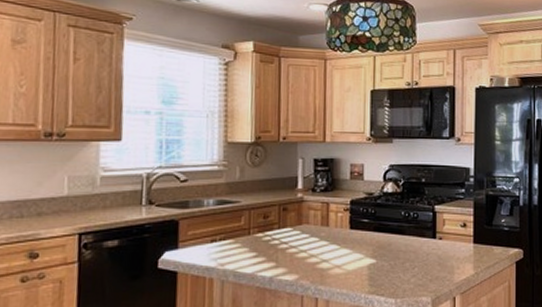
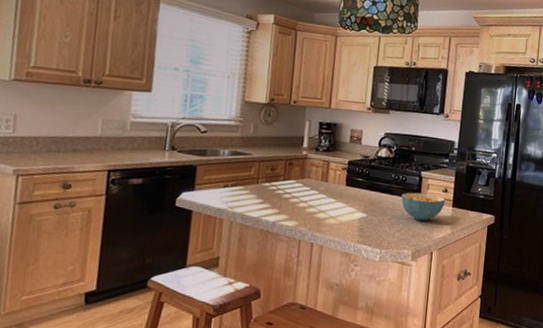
cereal bowl: none [414,230,465,263] -> present [401,192,445,222]

